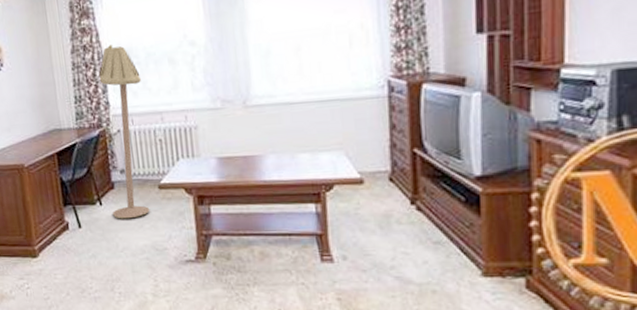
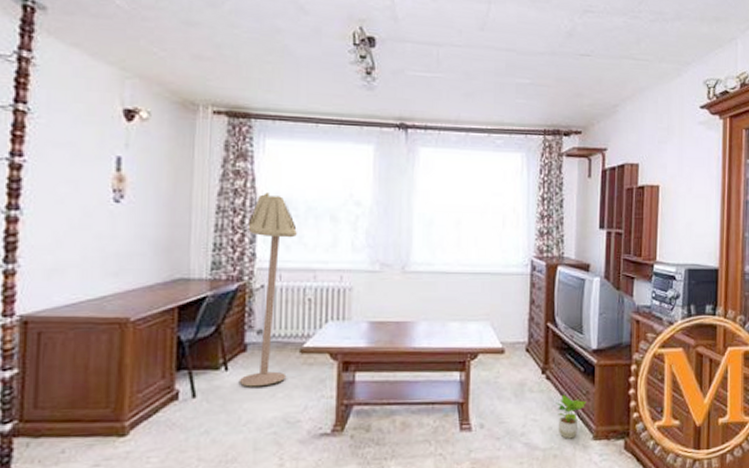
potted plant: none [430,226,471,274] -> present [555,394,587,439]

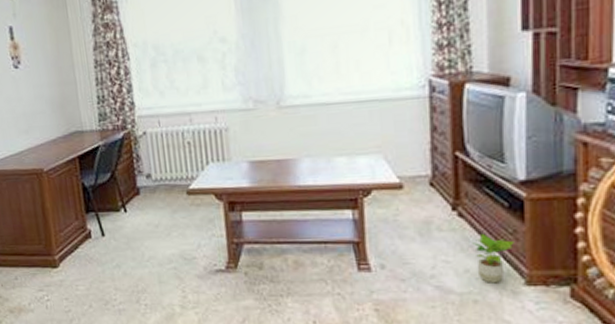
floor lamp: present [240,193,297,387] -> none [123,41,178,227]

